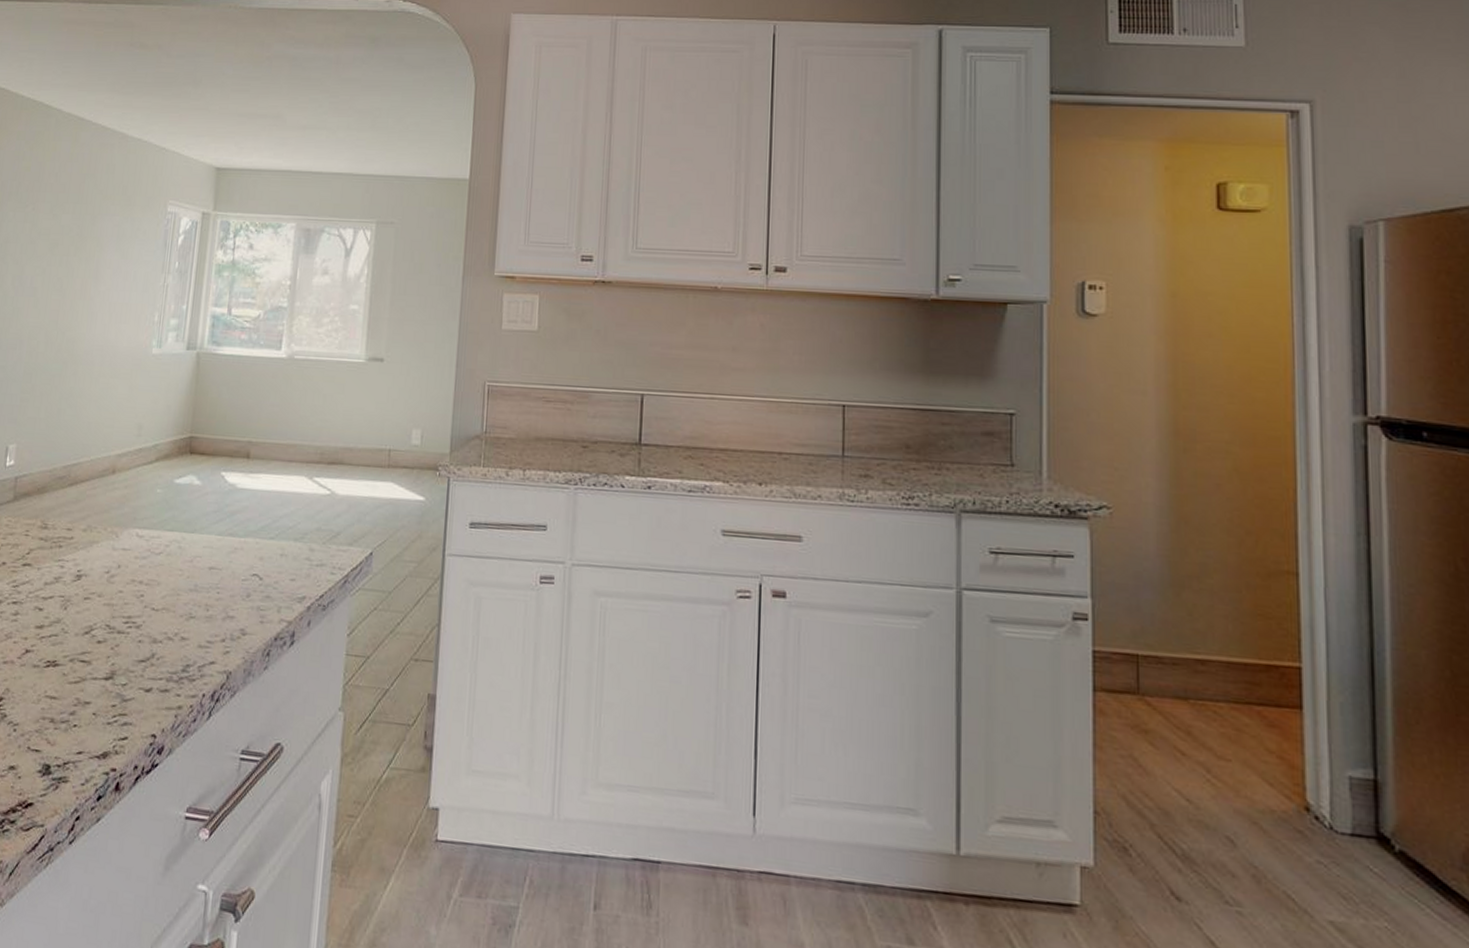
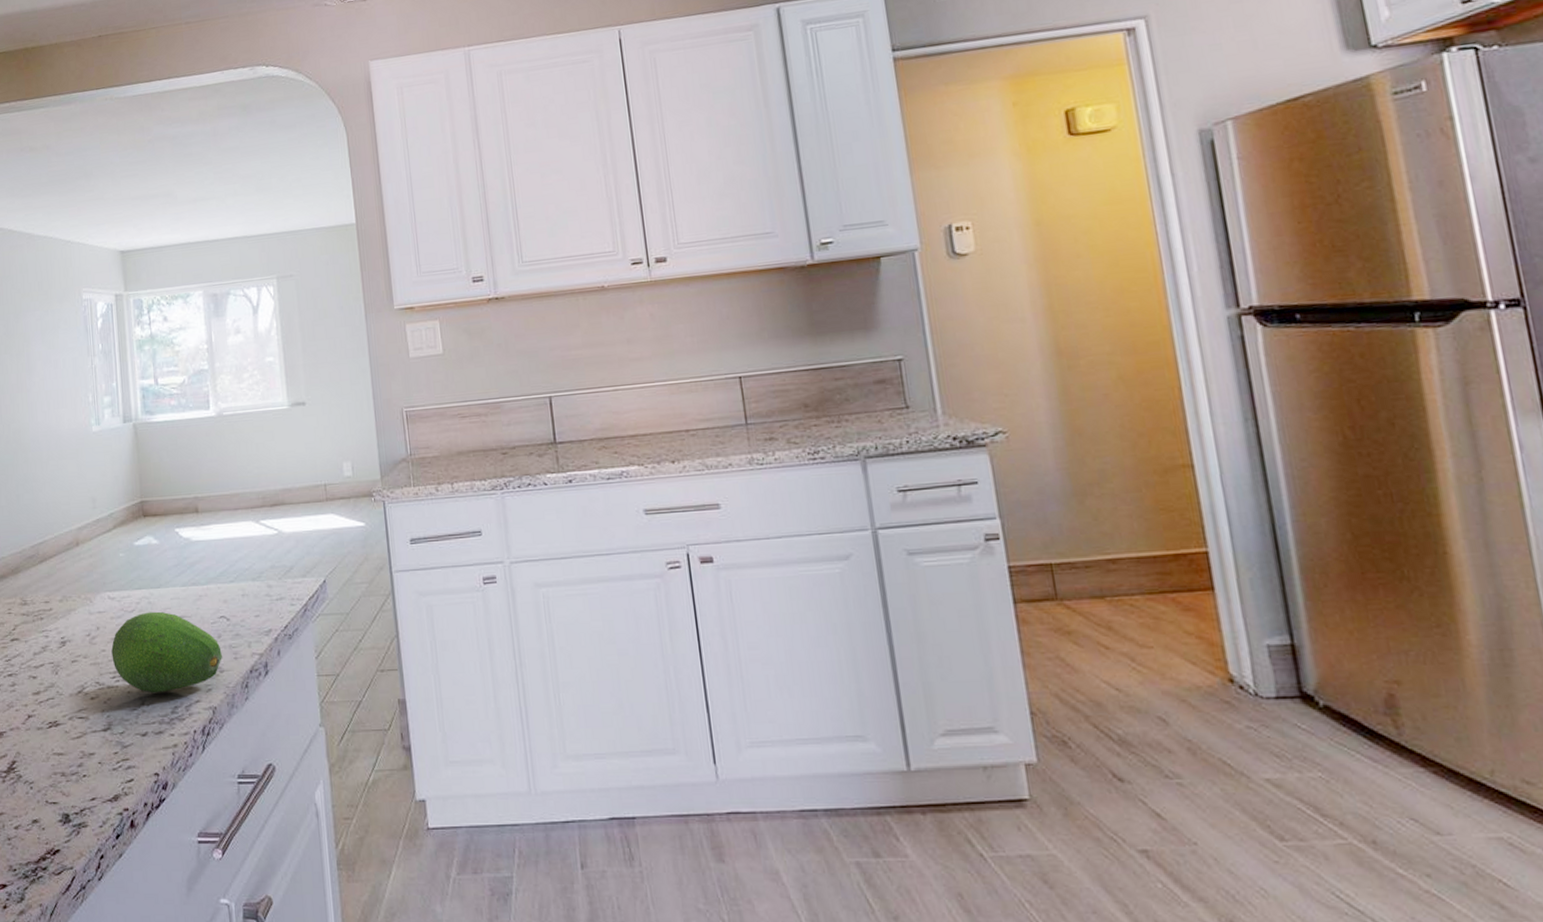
fruit: none [128,557,248,648] -> present [111,611,222,693]

